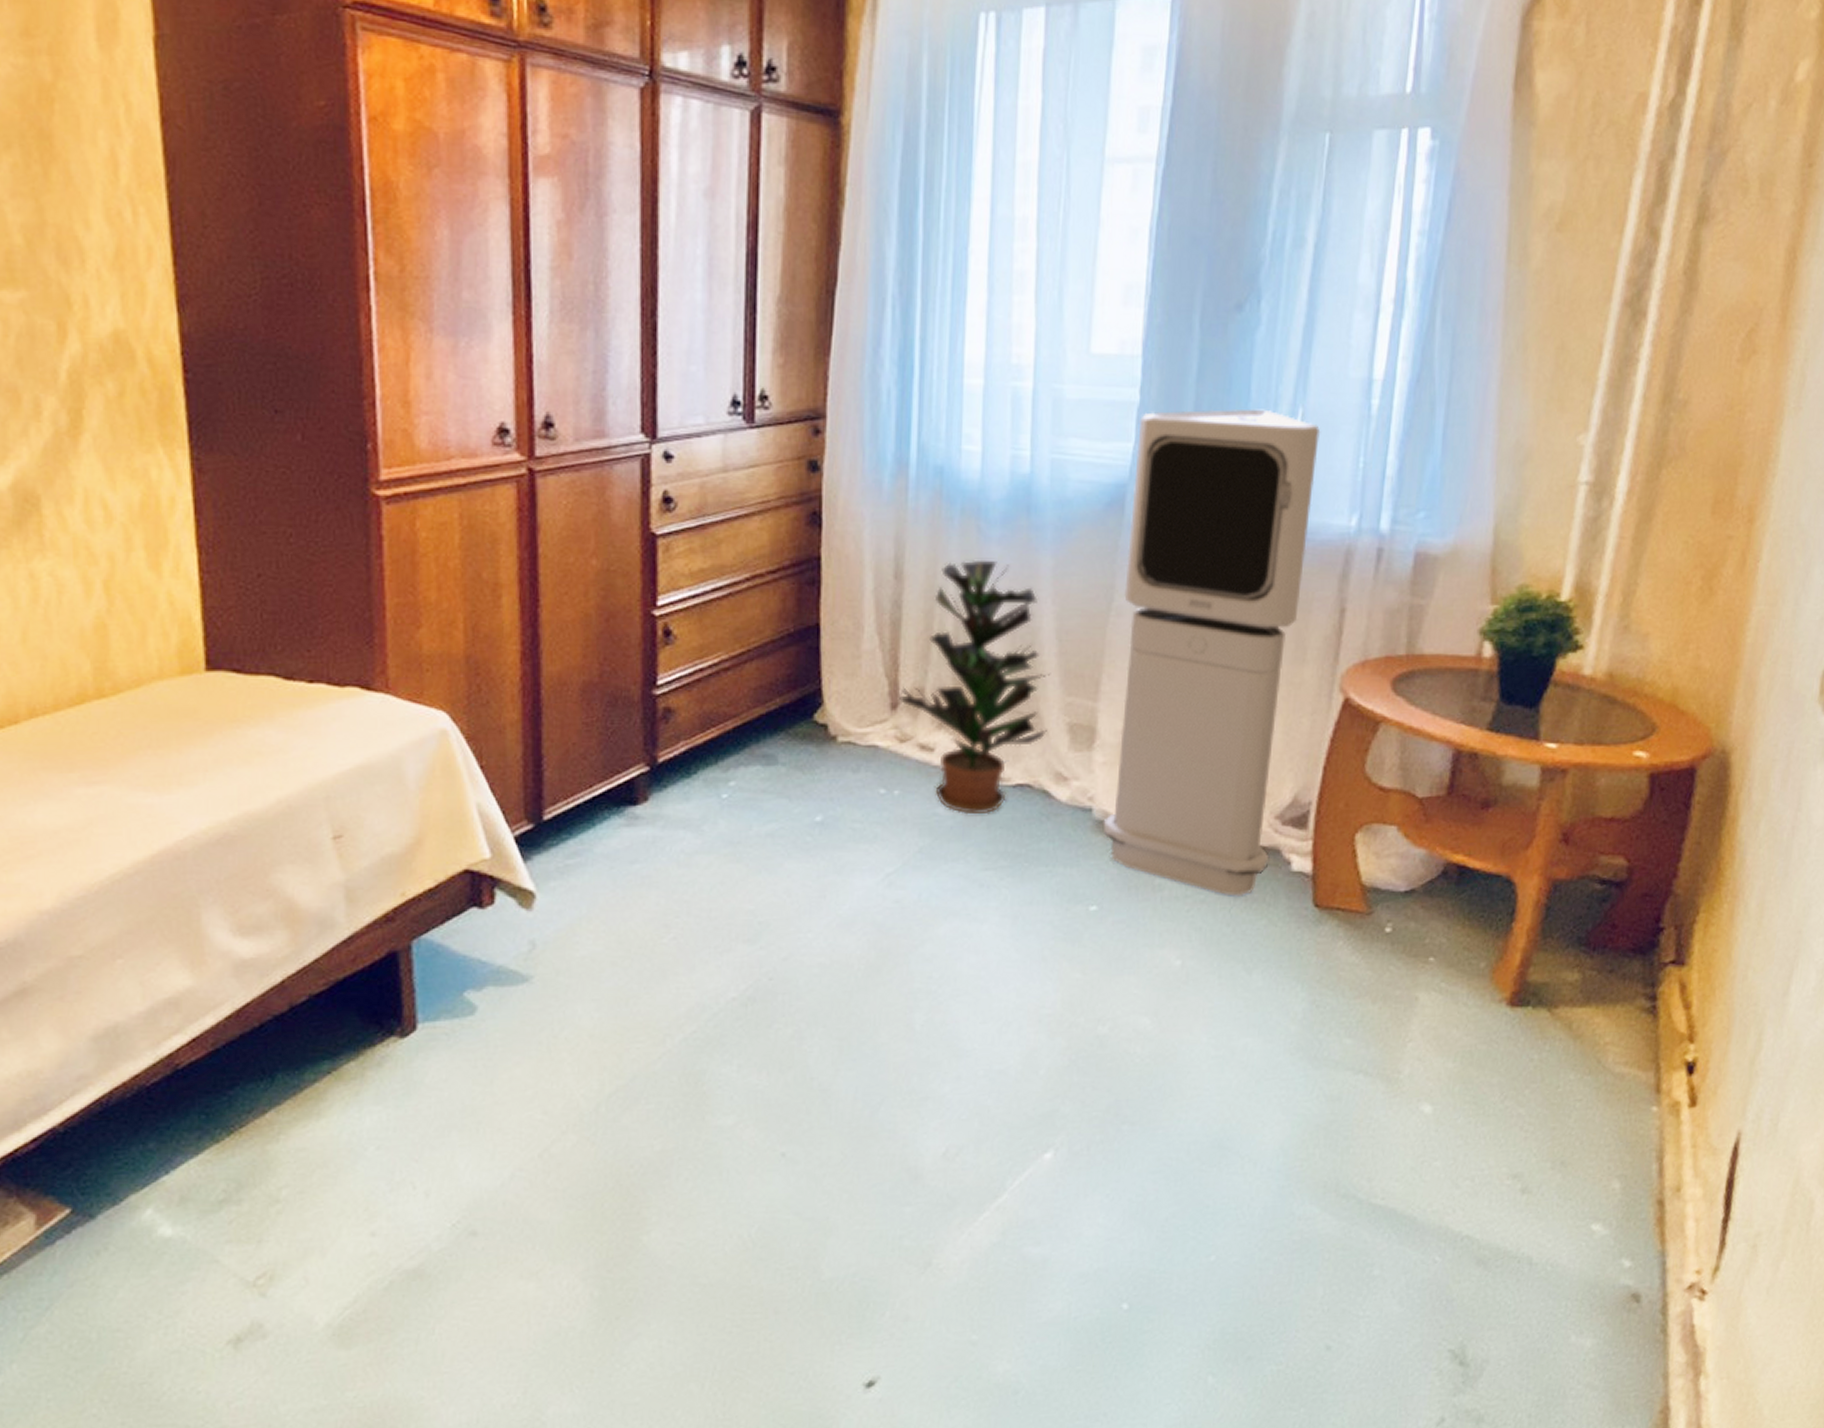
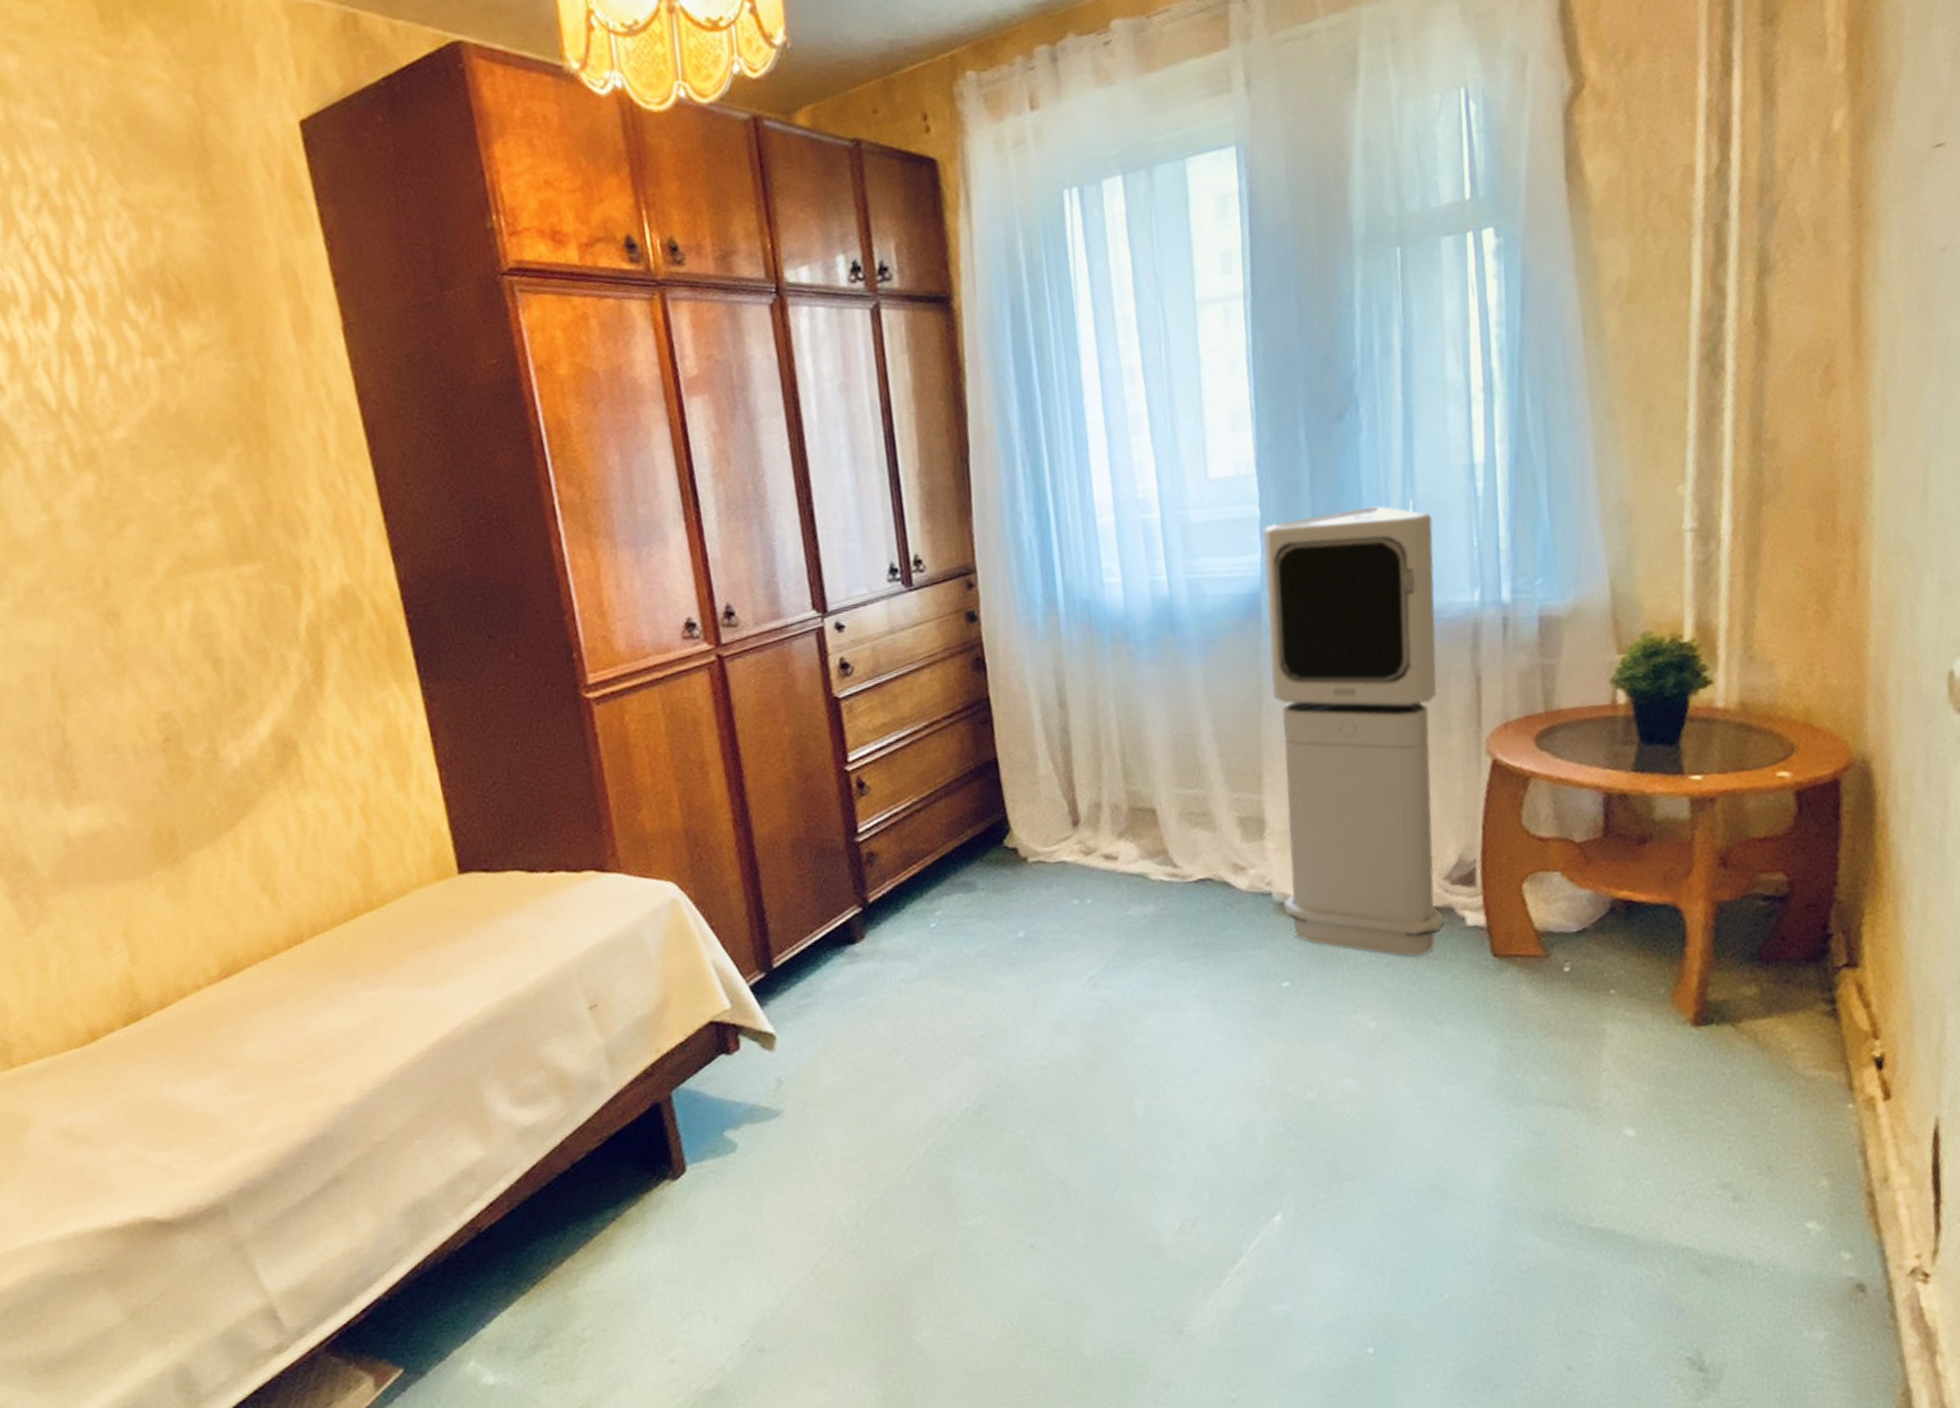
potted plant: present [899,559,1051,815] -> none [1079,679,1220,914]

